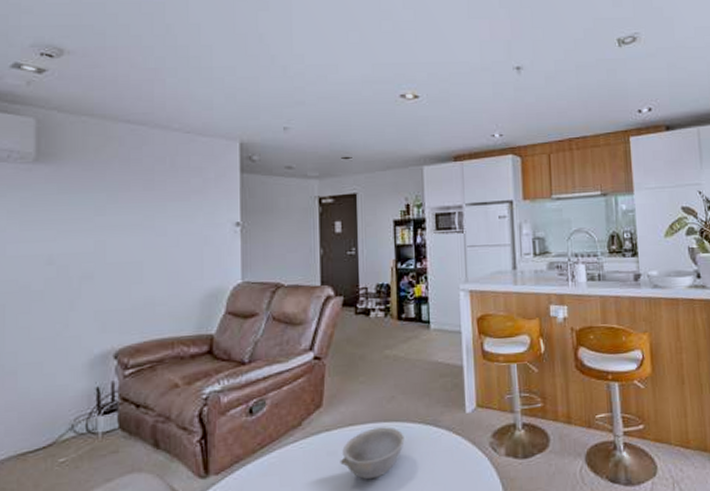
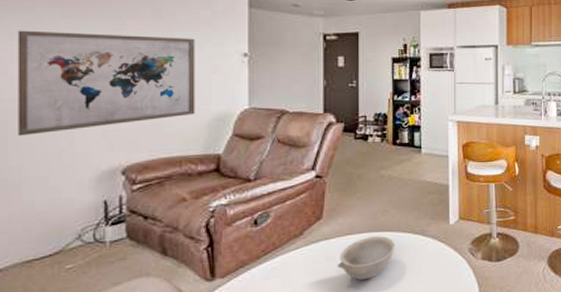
wall art: none [15,208,187,320] -> present [17,30,195,136]

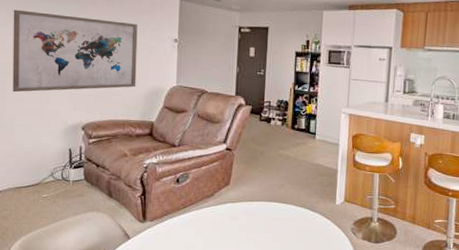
bowl: present [337,236,395,280] -> none [239,205,288,241]

